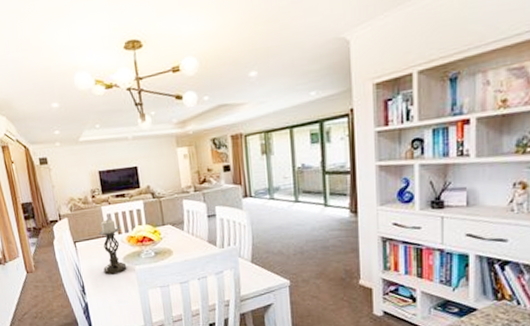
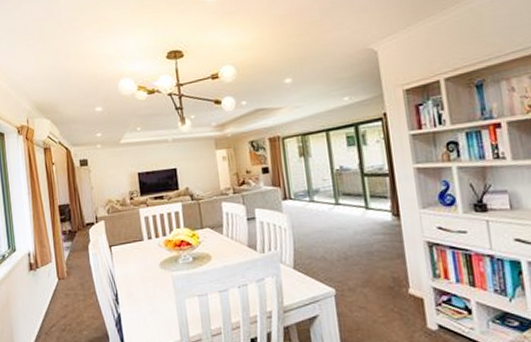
candle holder: present [99,219,127,275] -> none [136,221,164,282]

